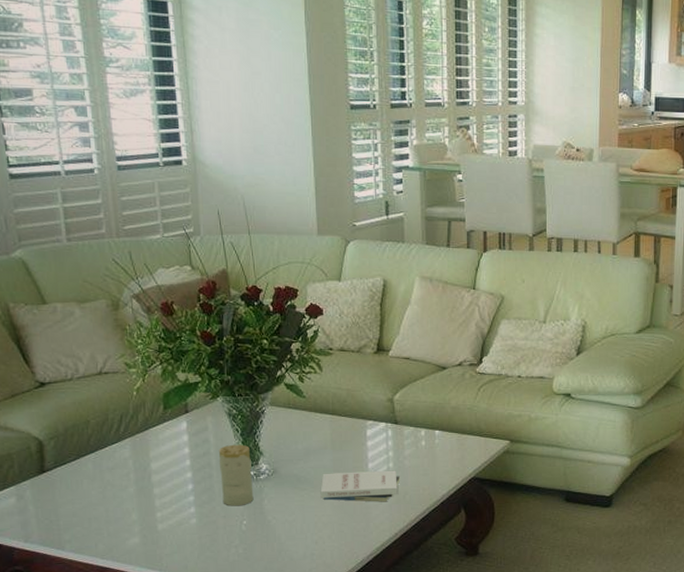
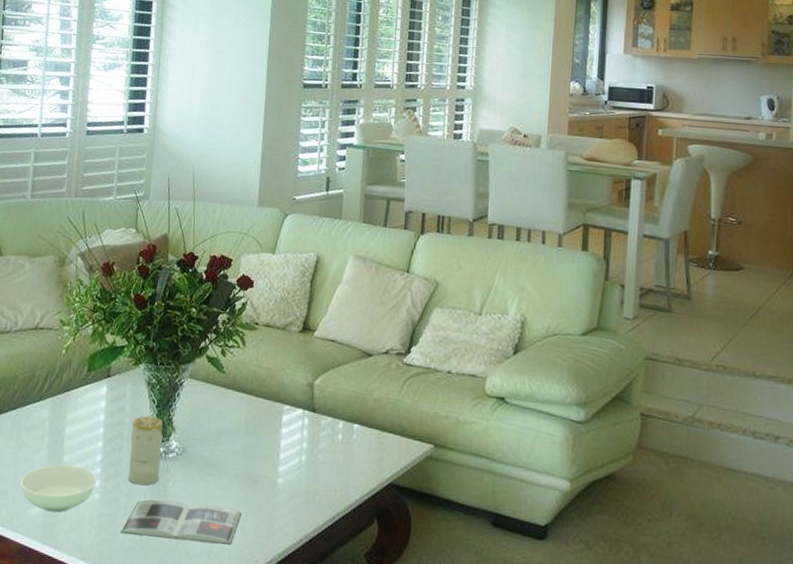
bowl: none [113,497,192,540] -> present [20,464,97,513]
magazine: none [223,515,338,549] -> present [121,499,241,545]
books: present [320,470,400,502] -> none [226,459,312,501]

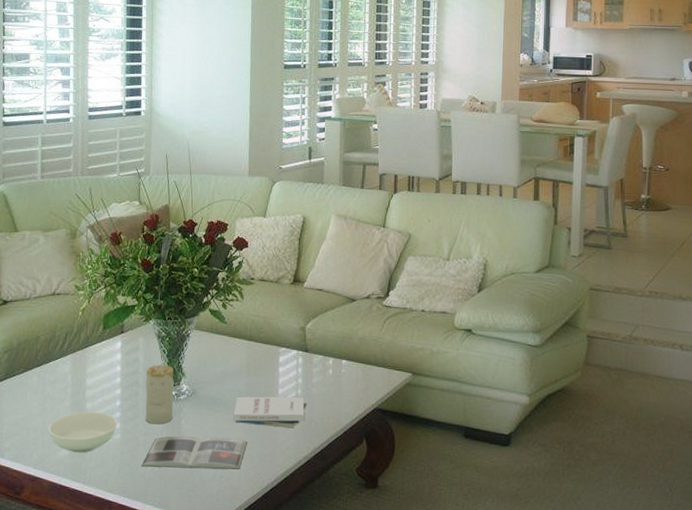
books: none [226,459,312,501] -> present [233,396,307,428]

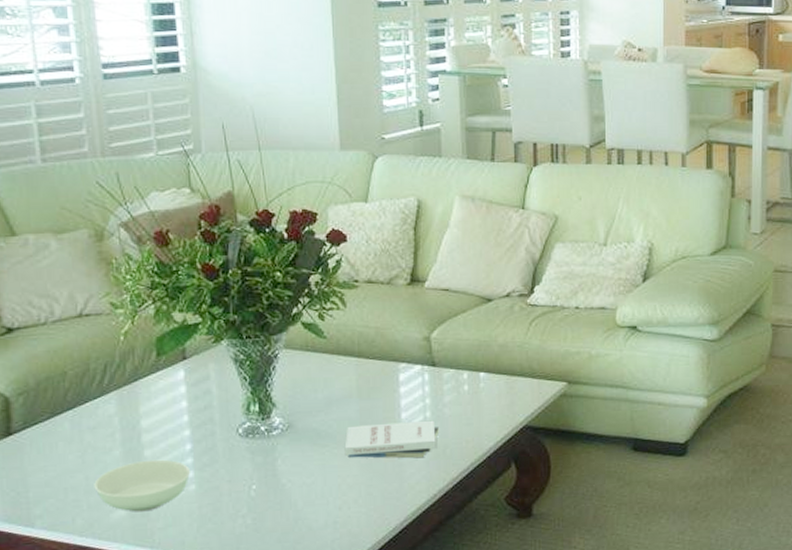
magazine: present [141,435,247,470] -> none [228,475,366,520]
candle: present [145,364,174,425] -> none [222,395,265,469]

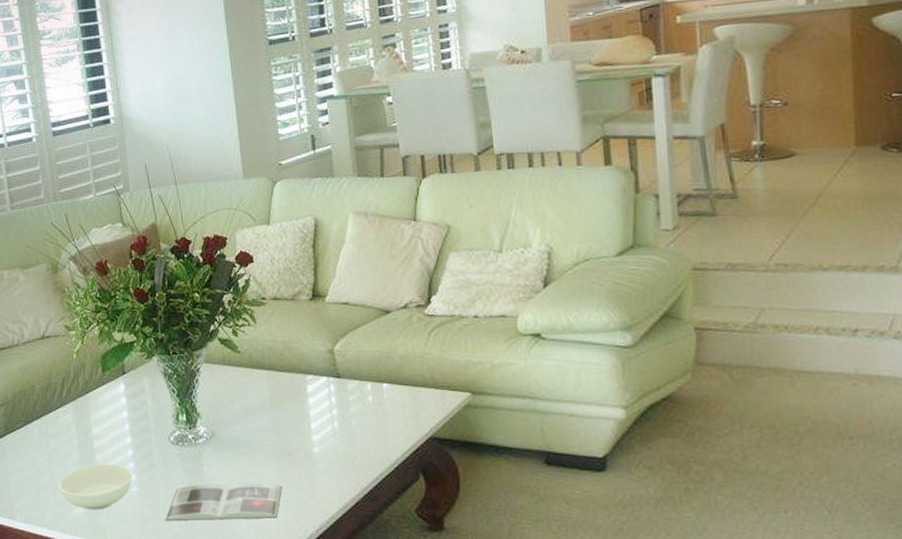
magazine: none [228,475,366,520] -> present [165,482,282,521]
books: present [344,420,439,458] -> none [261,430,347,468]

